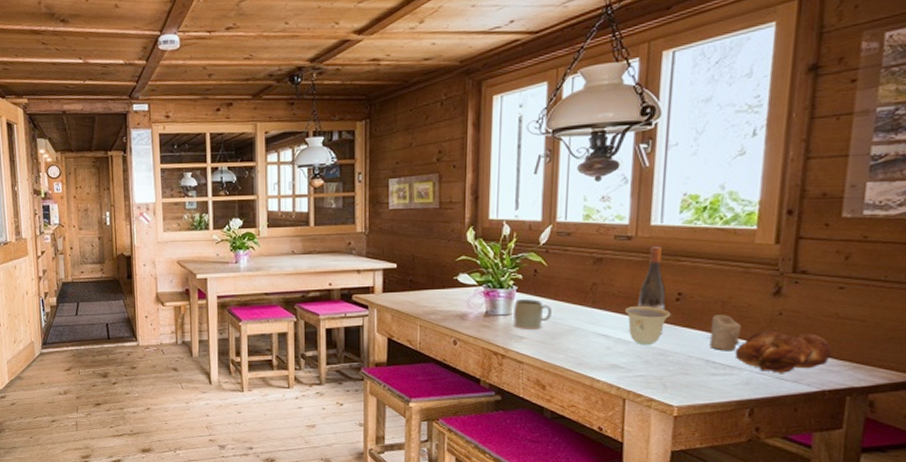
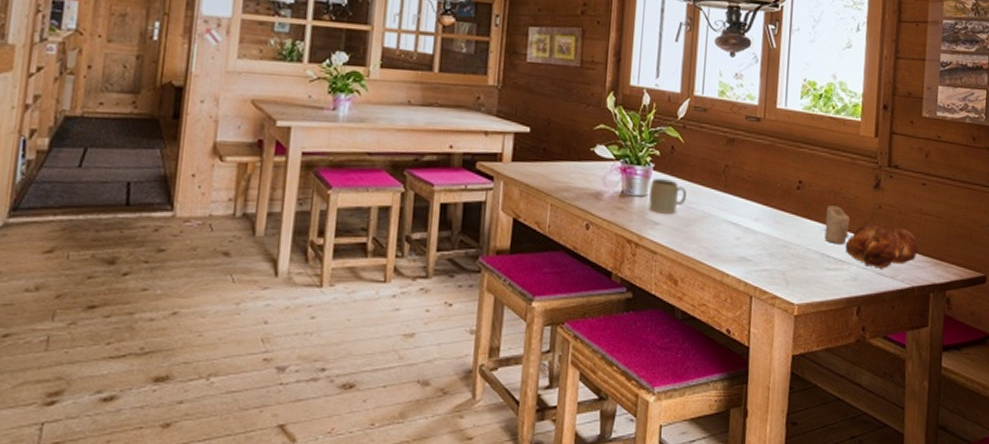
cup: present [624,305,671,346] -> none [752,192,793,237]
wine bottle: present [637,247,667,335] -> none [764,131,789,225]

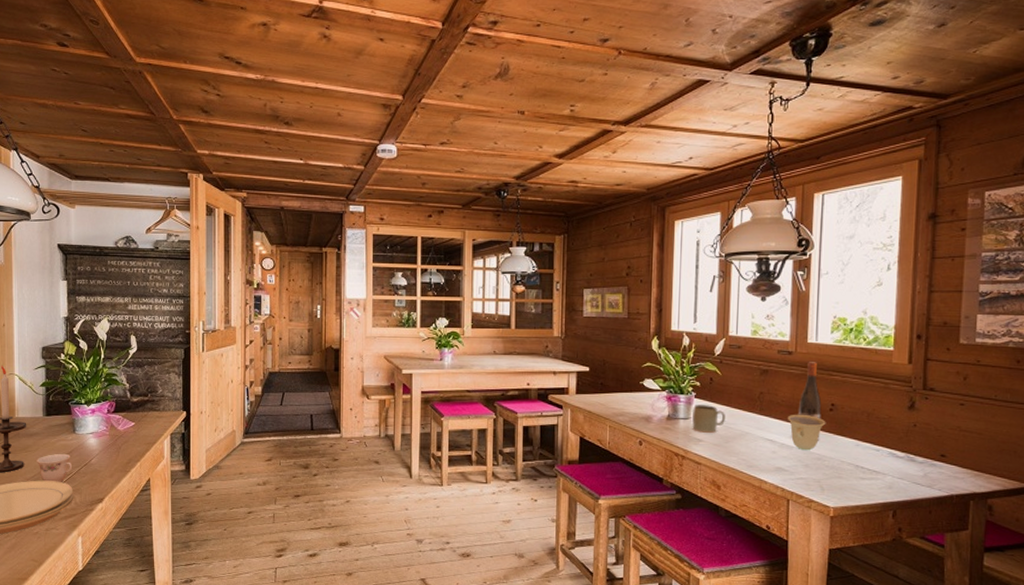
cup: none [752,192,793,237] -> present [787,414,826,451]
wine bottle: none [764,131,789,225] -> present [797,362,822,441]
candle: present [824,206,851,244] -> none [858,424,884,457]
bread loaf: present [845,224,918,268] -> none [879,440,956,479]

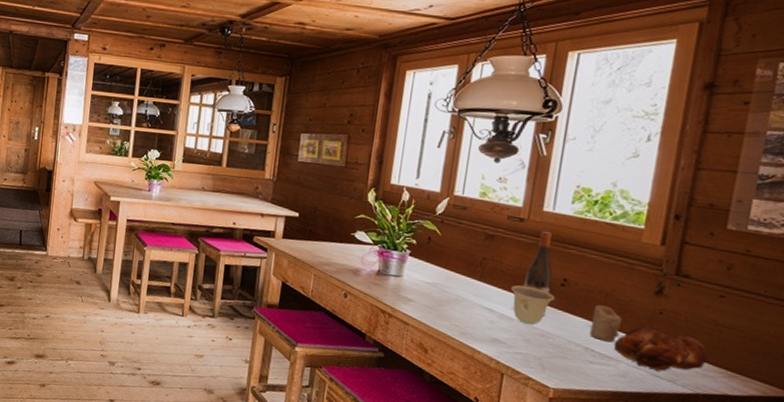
mug: present [692,405,725,433] -> none [403,263,441,294]
candle: none [858,424,884,457] -> present [589,304,623,342]
bread loaf: none [879,440,956,479] -> present [613,326,708,371]

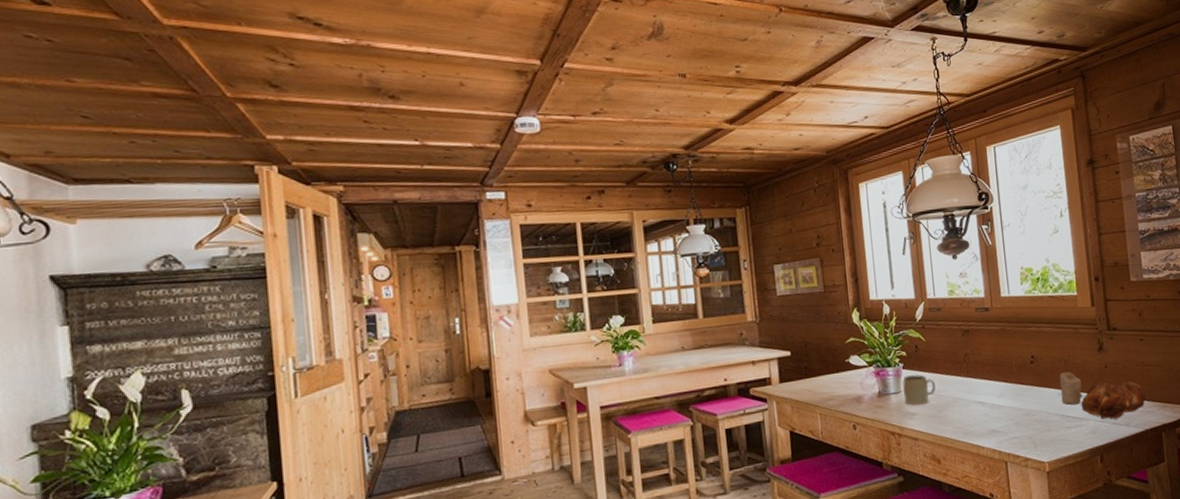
mug: none [403,263,441,294] -> present [902,374,936,406]
cup: present [510,284,556,325] -> none [993,370,1030,408]
wine bottle: present [523,231,553,316] -> none [1002,315,1026,396]

